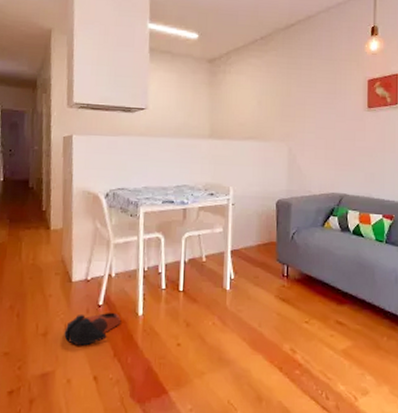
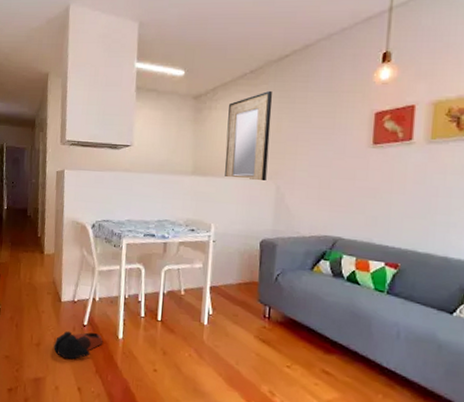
home mirror: none [240,56,282,142] -> present [225,90,272,180]

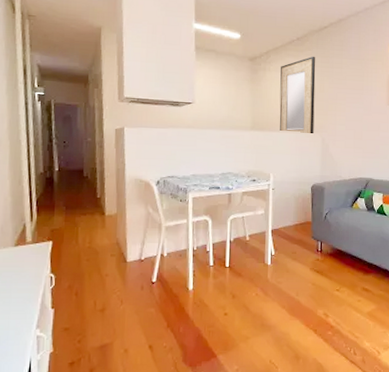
bag: present [54,331,103,360] -> none [121,288,173,319]

